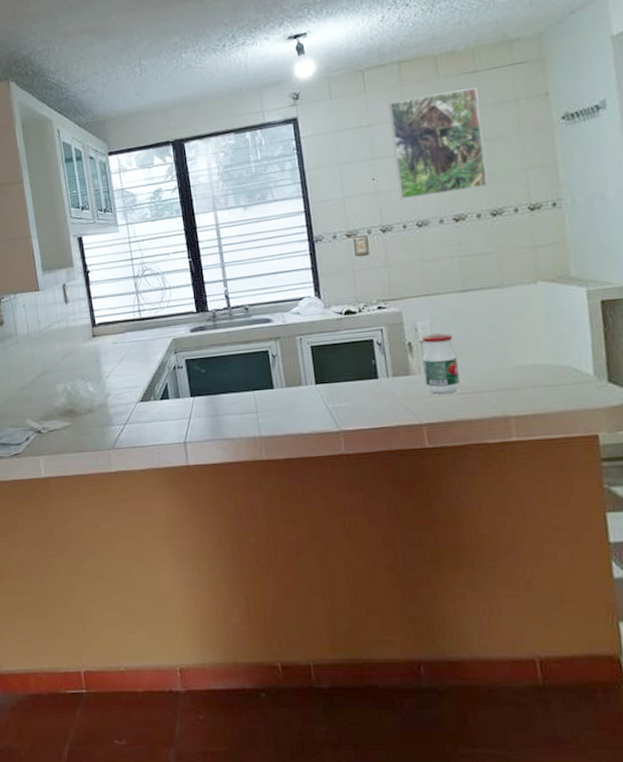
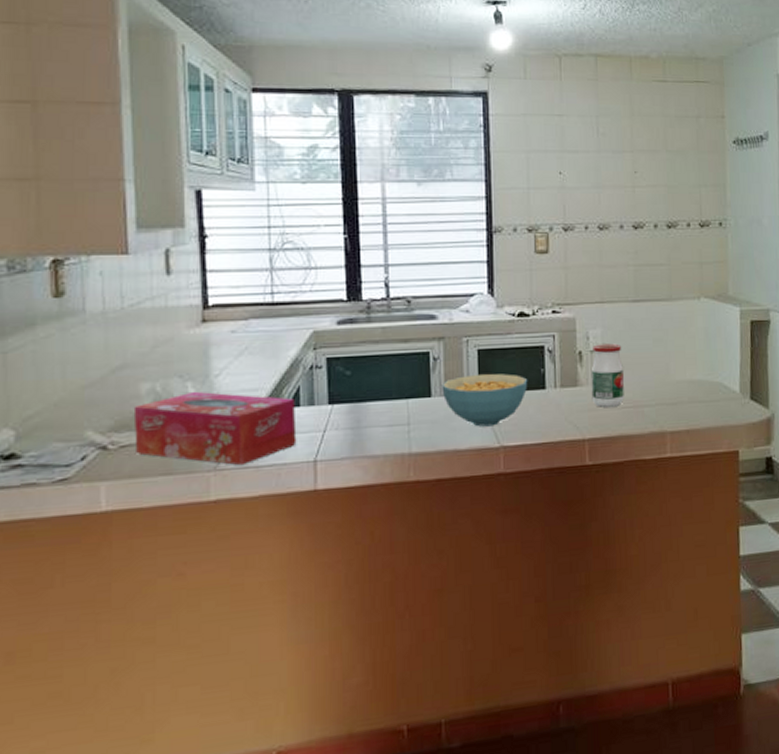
tissue box: none [54,389,170,446] -> present [133,391,297,466]
cereal bowl: none [282,366,361,414] -> present [441,373,528,427]
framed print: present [388,87,488,200] -> none [582,95,666,199]

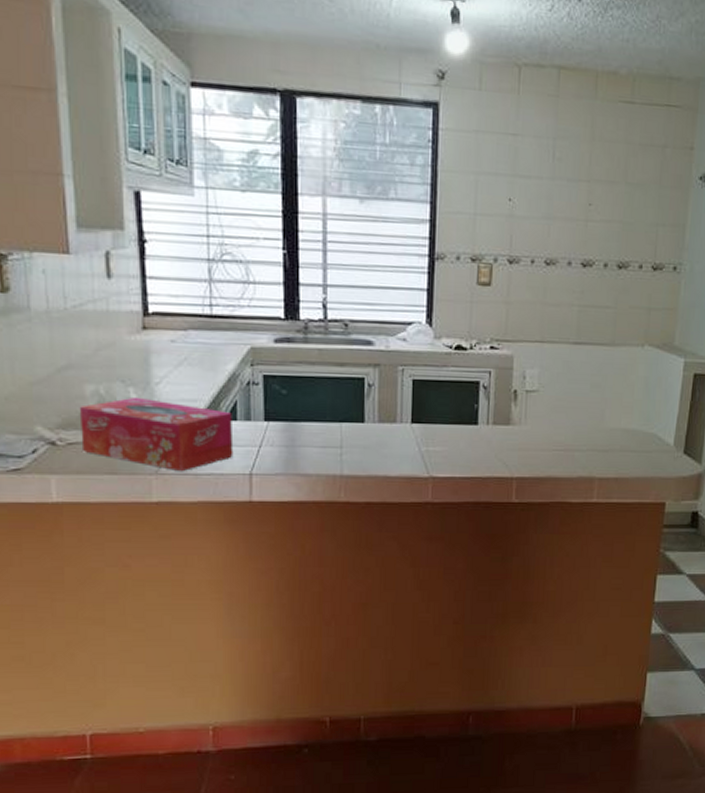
cereal bowl: present [441,373,528,427] -> none [375,404,461,457]
jar: present [590,343,625,408] -> none [523,384,559,449]

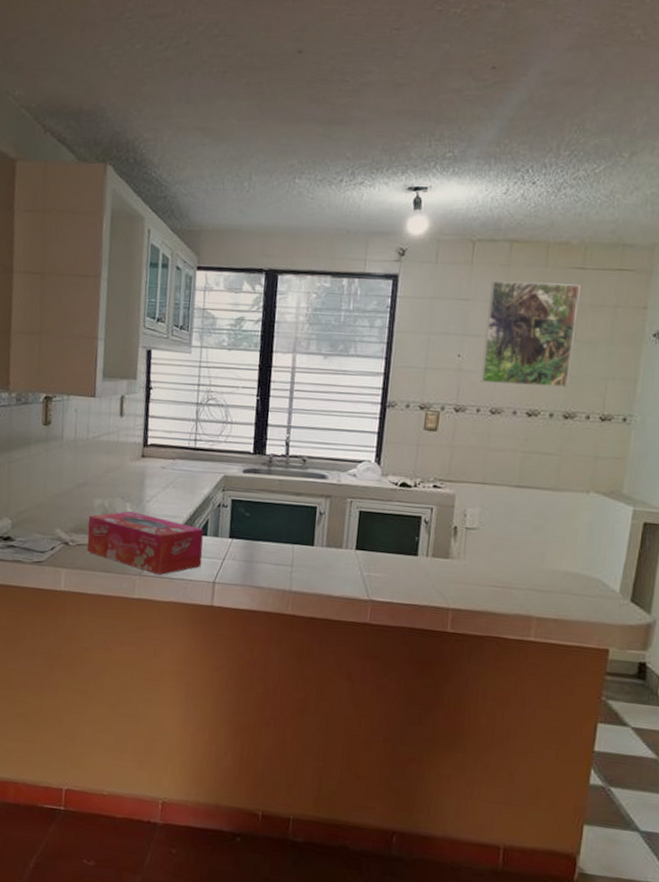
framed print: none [533,114,630,235] -> present [480,281,581,388]

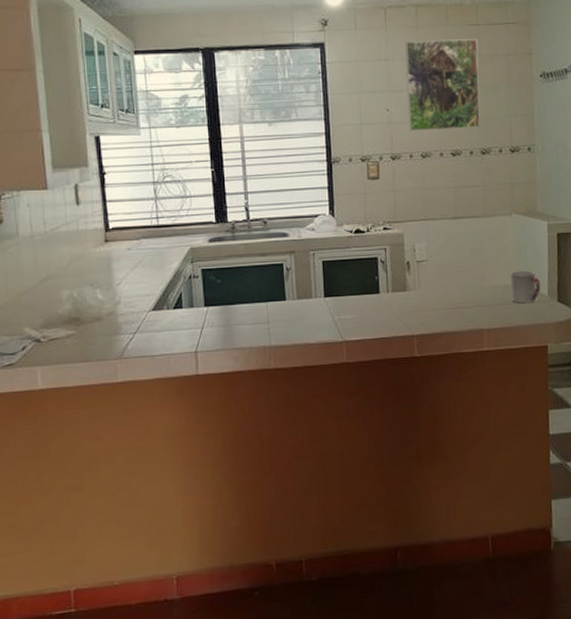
tissue box: present [87,510,204,576] -> none [57,296,181,355]
cup: none [572,558,613,598] -> present [510,270,541,304]

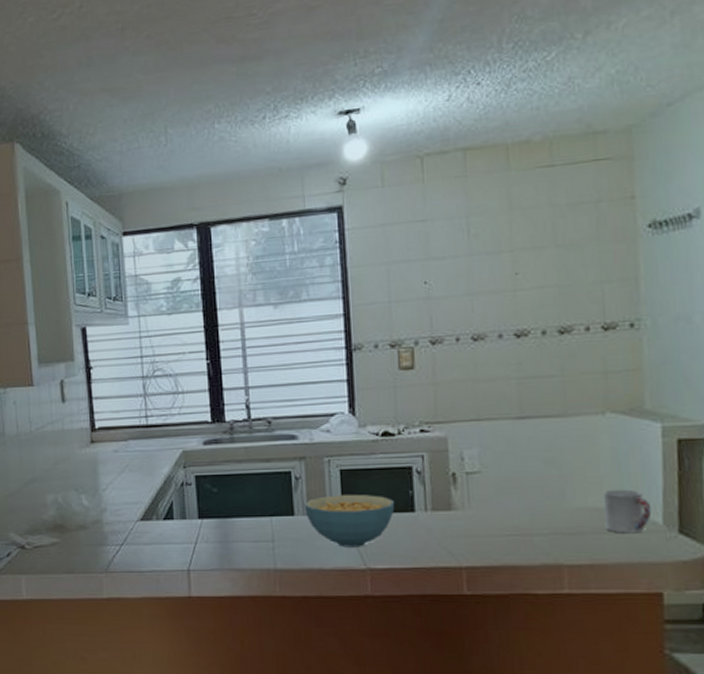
cereal bowl: none [294,281,365,325] -> present [304,495,395,548]
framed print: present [405,39,481,132] -> none [449,184,557,309]

